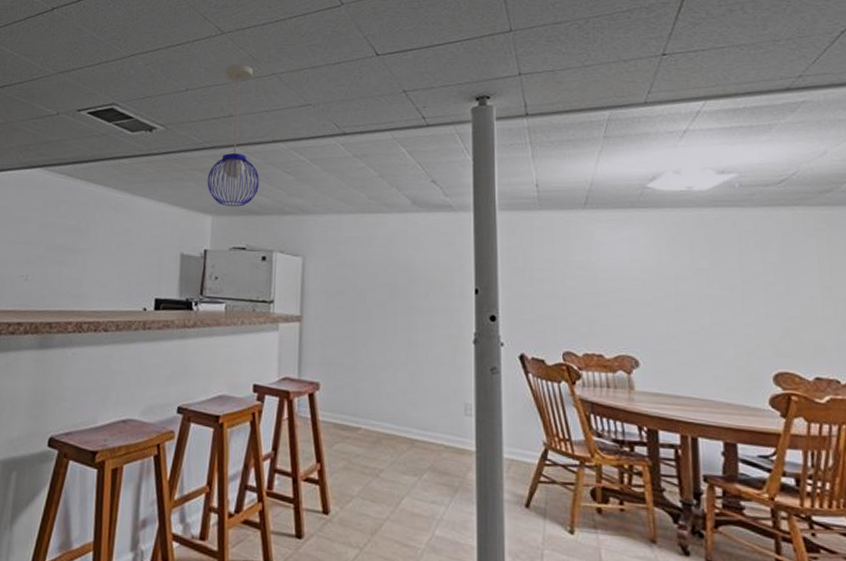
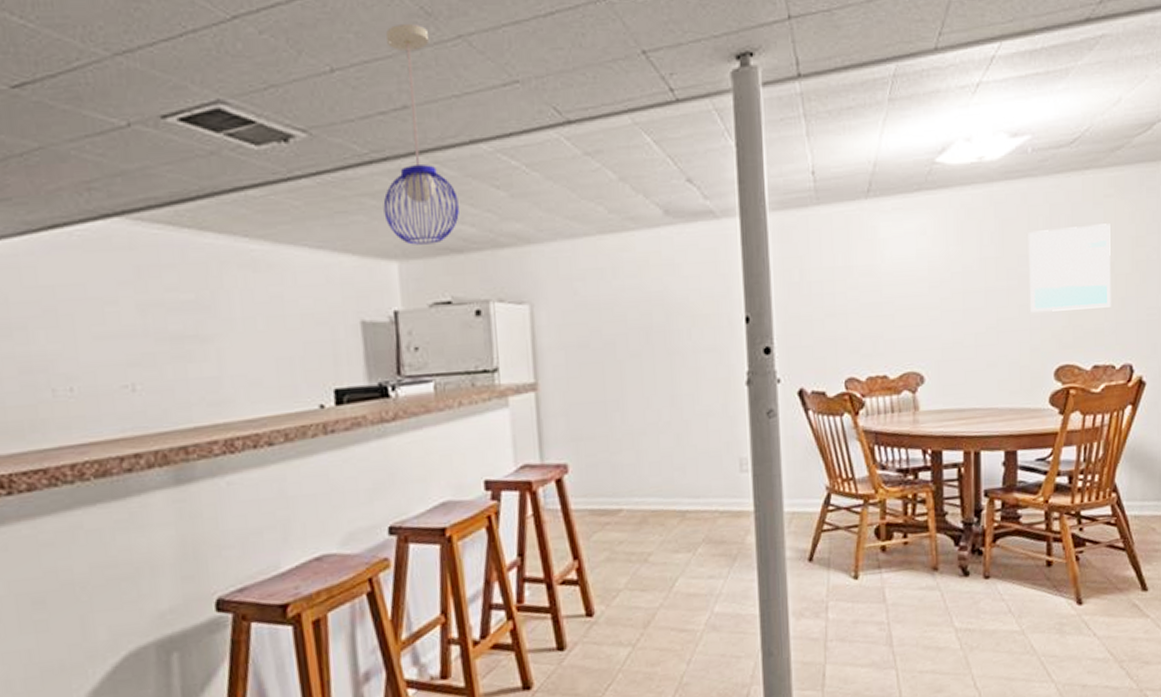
wall art: none [739,251,831,327] -> present [1028,223,1111,313]

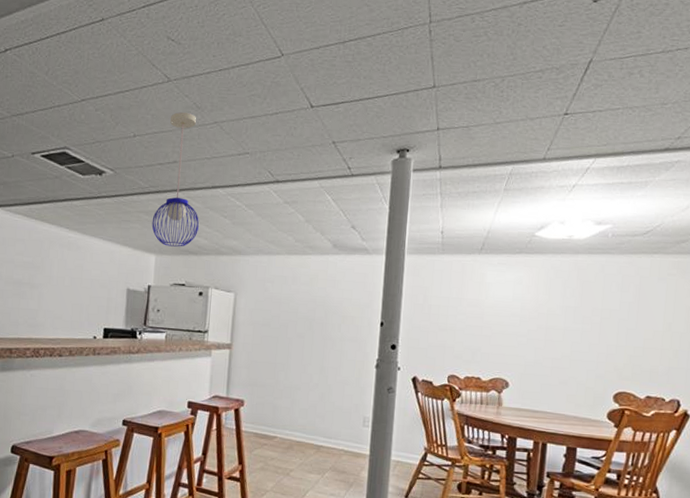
wall art: present [1028,223,1111,313] -> none [599,292,671,355]

